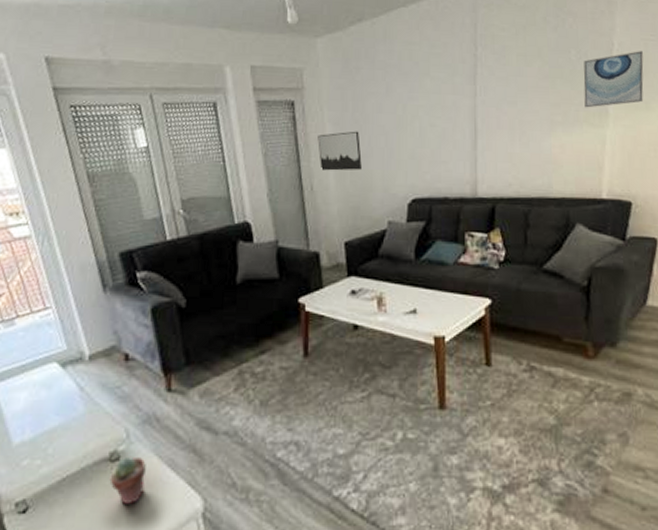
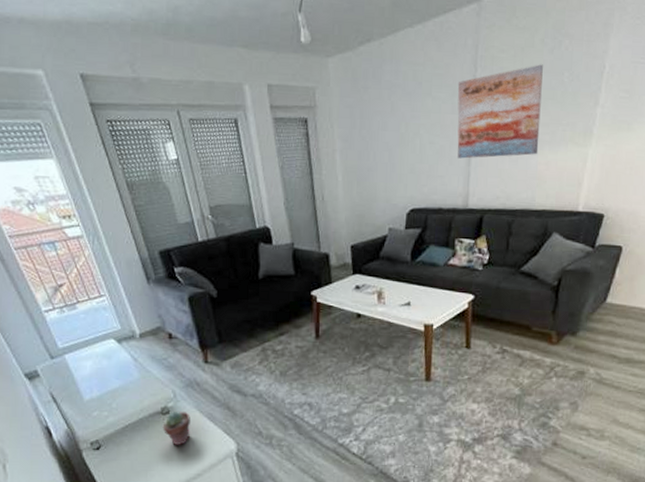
wall art: present [317,131,362,171] -> none [328,147,367,183]
wall art: none [457,42,551,142] -> present [457,64,543,159]
wall art: present [583,51,644,108] -> none [571,73,632,128]

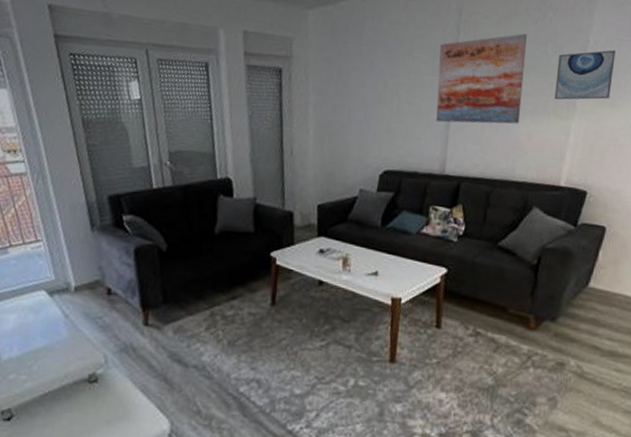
potted succulent: present [162,412,190,445] -> none [87,380,121,421]
wall art: none [571,73,632,128] -> present [554,50,616,100]

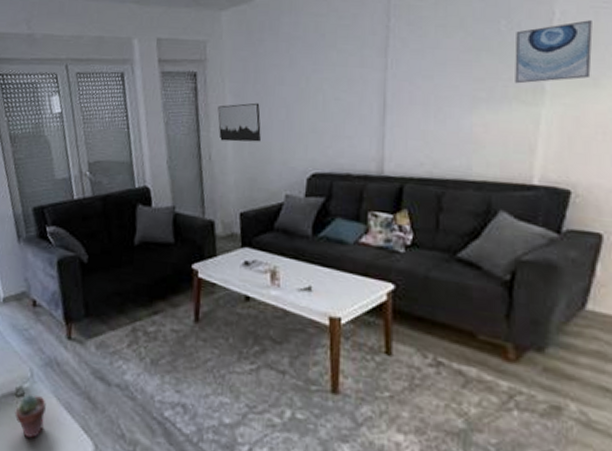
potted succulent: none [87,380,121,421] -> present [14,395,46,438]
wall art: none [301,102,341,140] -> present [217,102,261,142]
wall art: present [436,33,527,124] -> none [367,12,473,118]

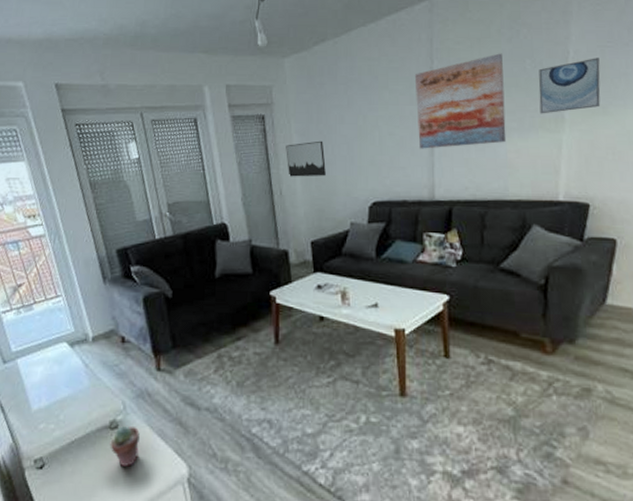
wall art: none [367,12,473,118] -> present [414,53,507,149]

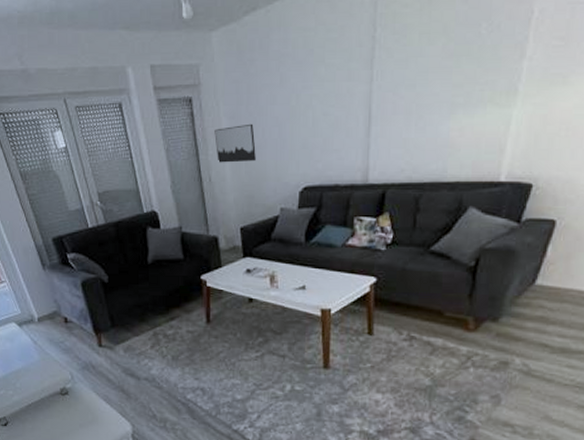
potted succulent: present [110,426,140,467] -> none [62,393,88,425]
wall art: present [414,53,507,149] -> none [354,16,455,130]
wall art: present [538,58,601,114] -> none [491,17,568,87]

